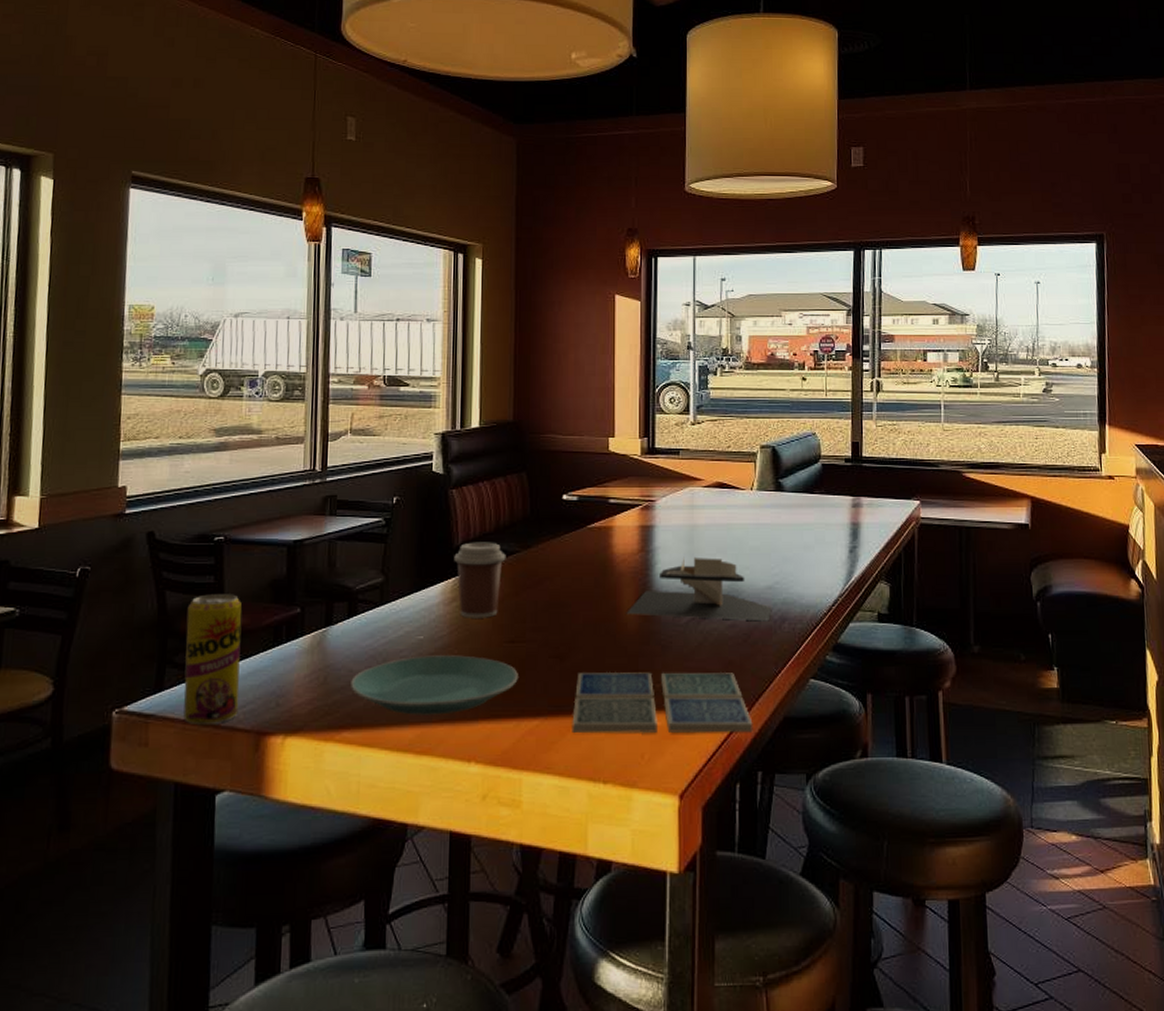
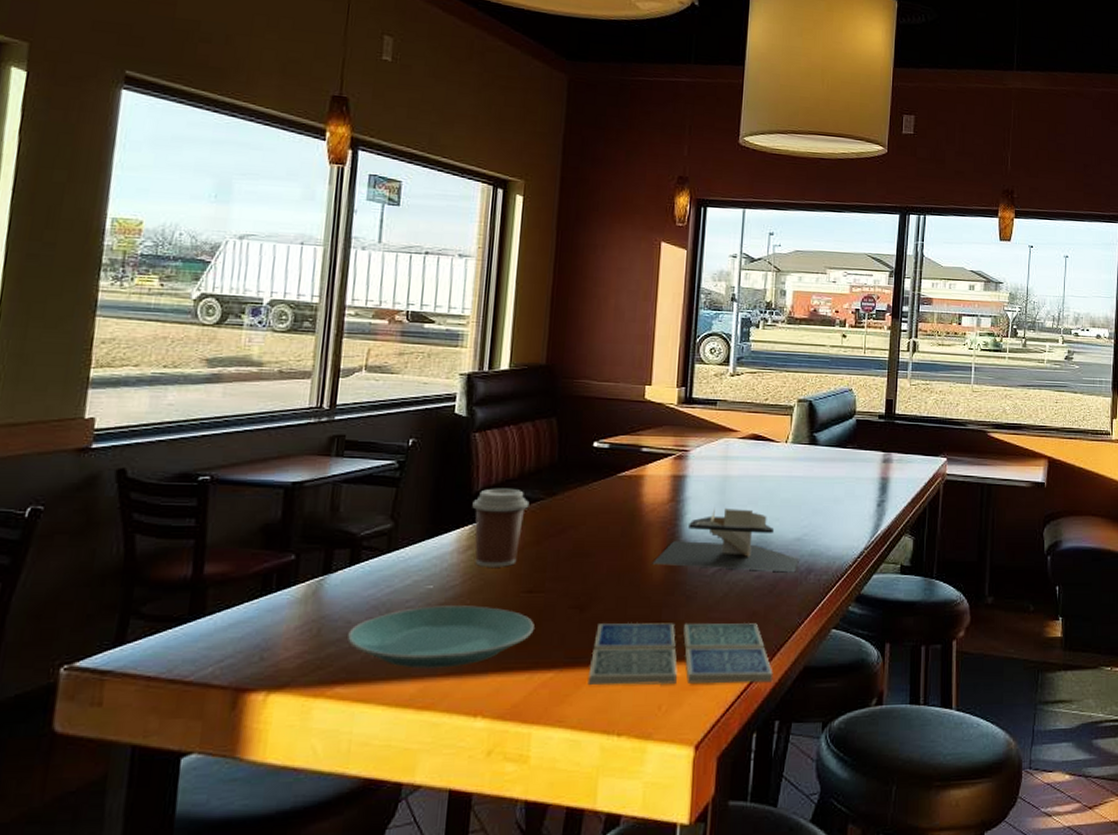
beverage can: present [183,594,242,726] -> none [147,539,226,683]

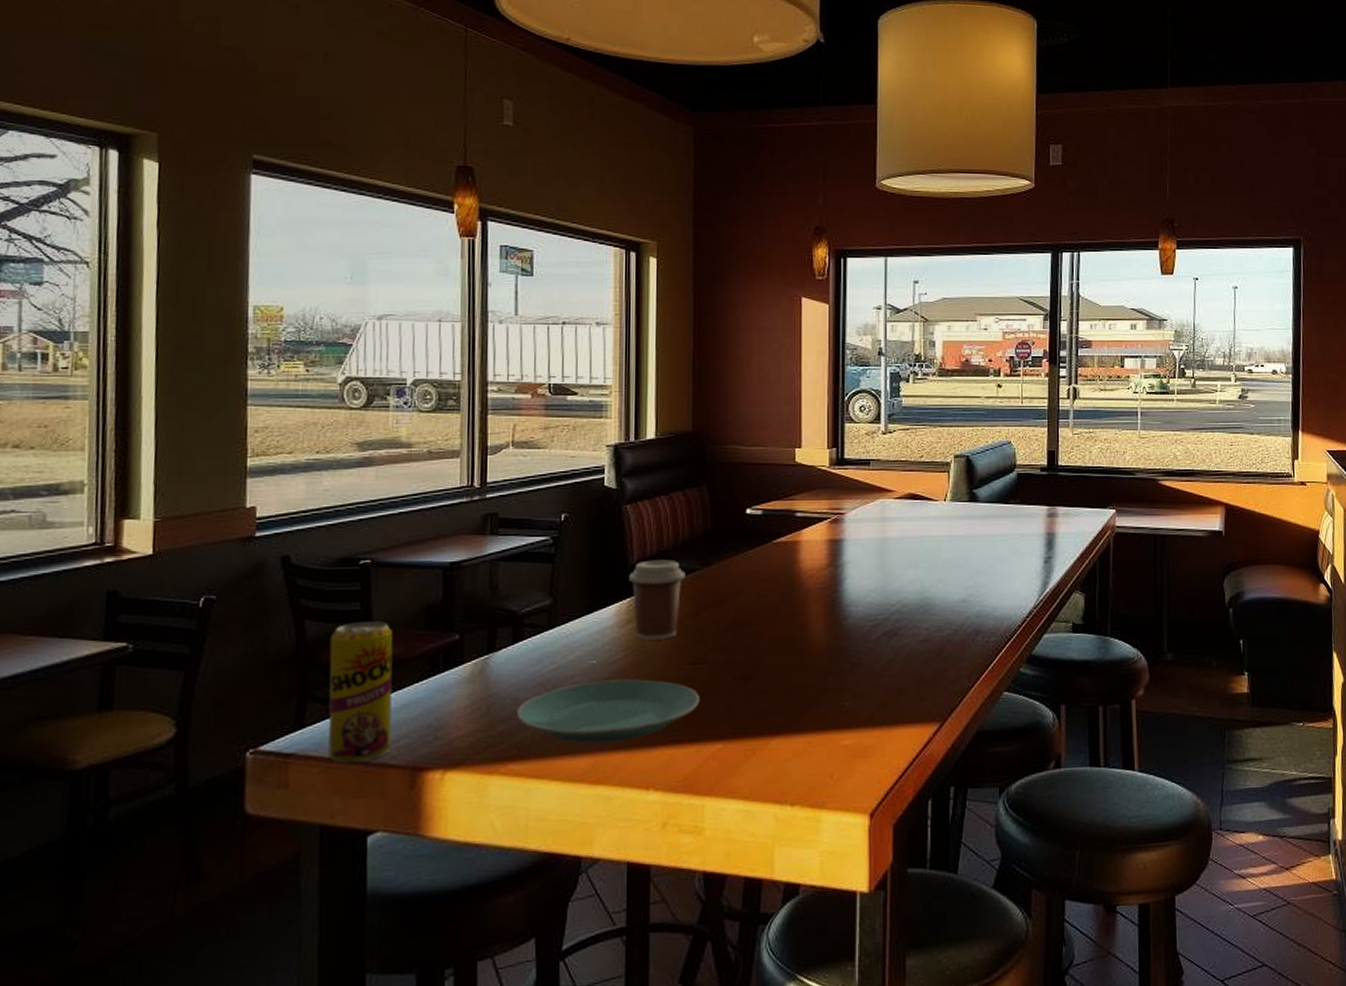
beverage can: none [147,539,226,683] -> present [328,621,393,764]
drink coaster: present [587,622,773,686] -> none [757,688,946,756]
napkin holder: present [652,507,799,573] -> none [814,570,965,635]

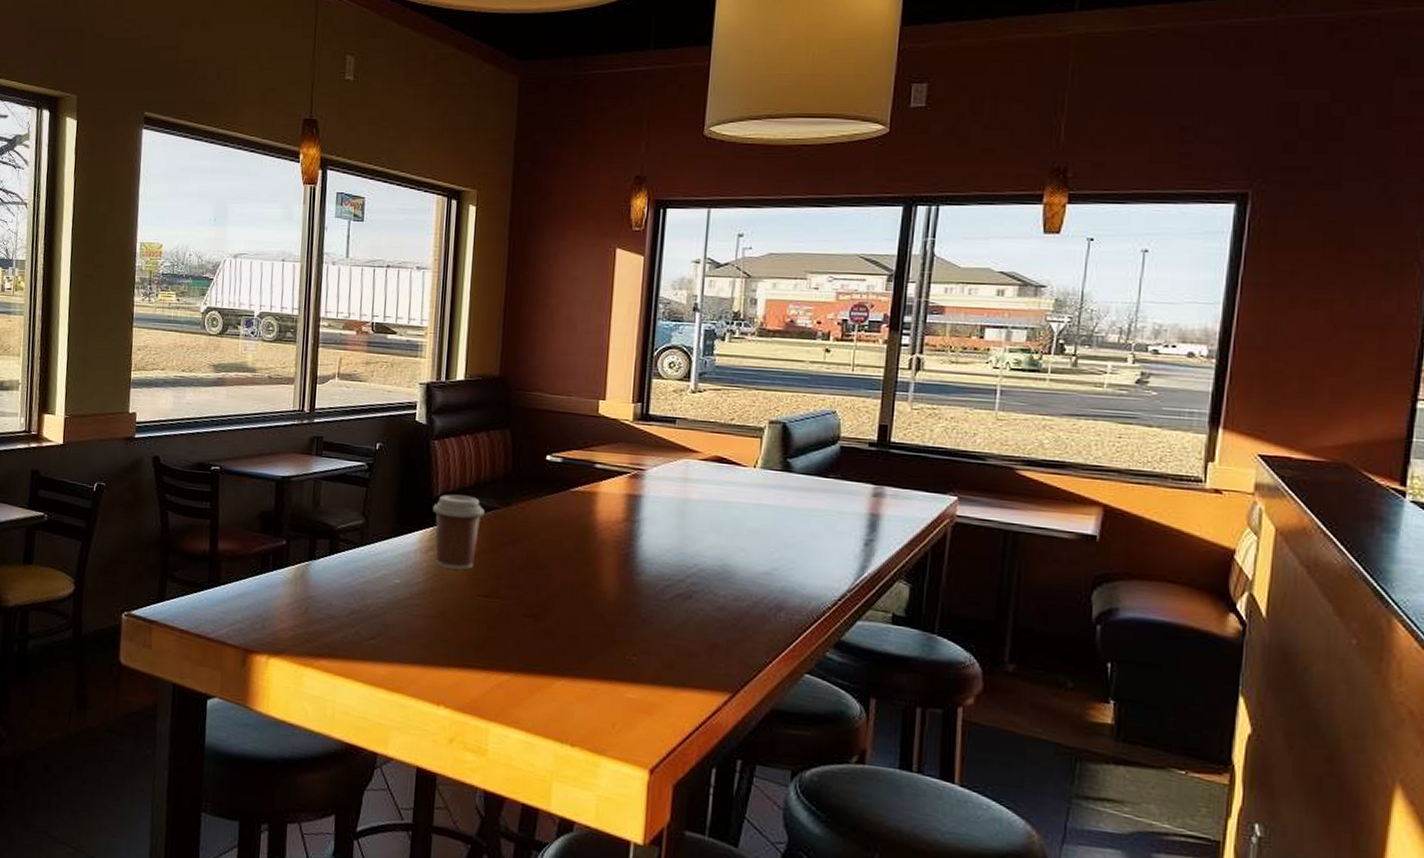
beverage can: present [328,621,393,764] -> none [181,518,234,637]
plate: present [517,679,700,744] -> none [330,598,491,657]

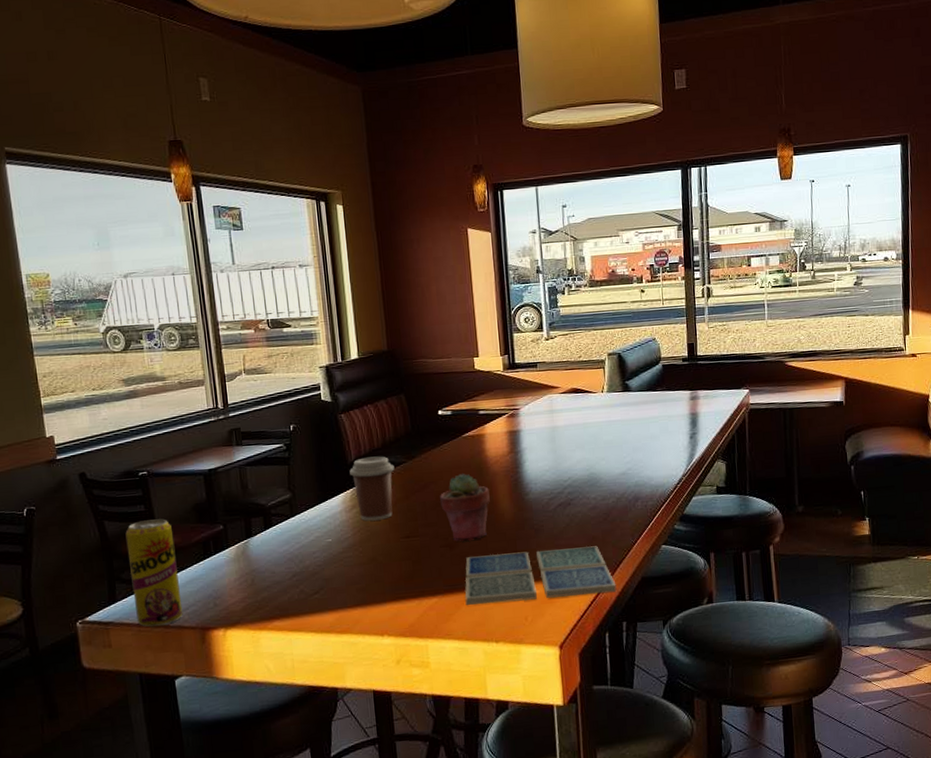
beverage can: none [181,518,234,637] -> present [125,518,183,627]
potted succulent: none [531,534,593,617] -> present [440,474,490,542]
drink coaster: none [541,635,736,720] -> present [464,546,617,606]

